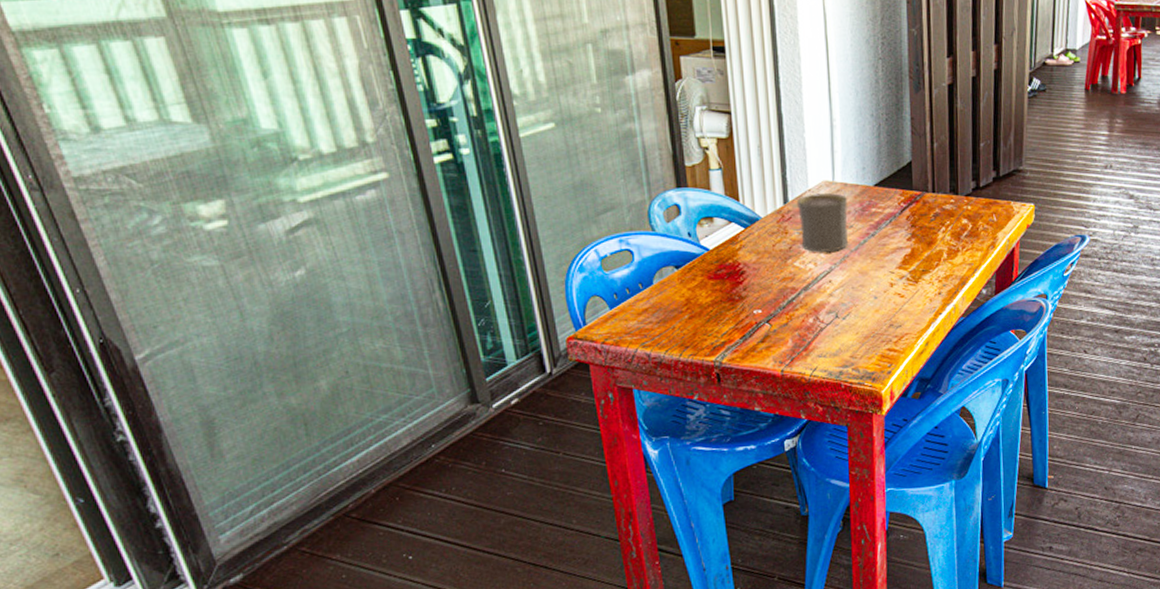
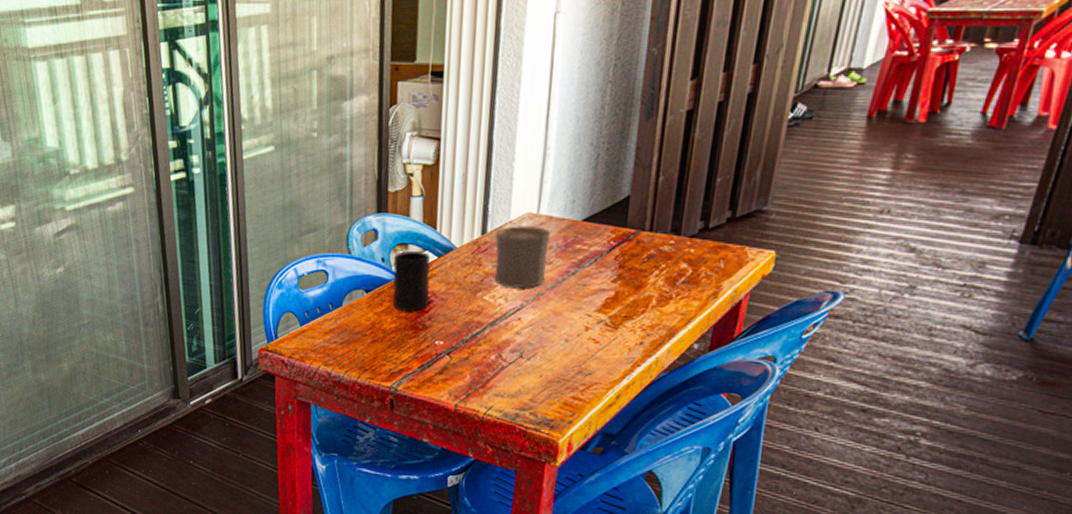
cup: none [699,224,742,284] -> present [392,251,430,312]

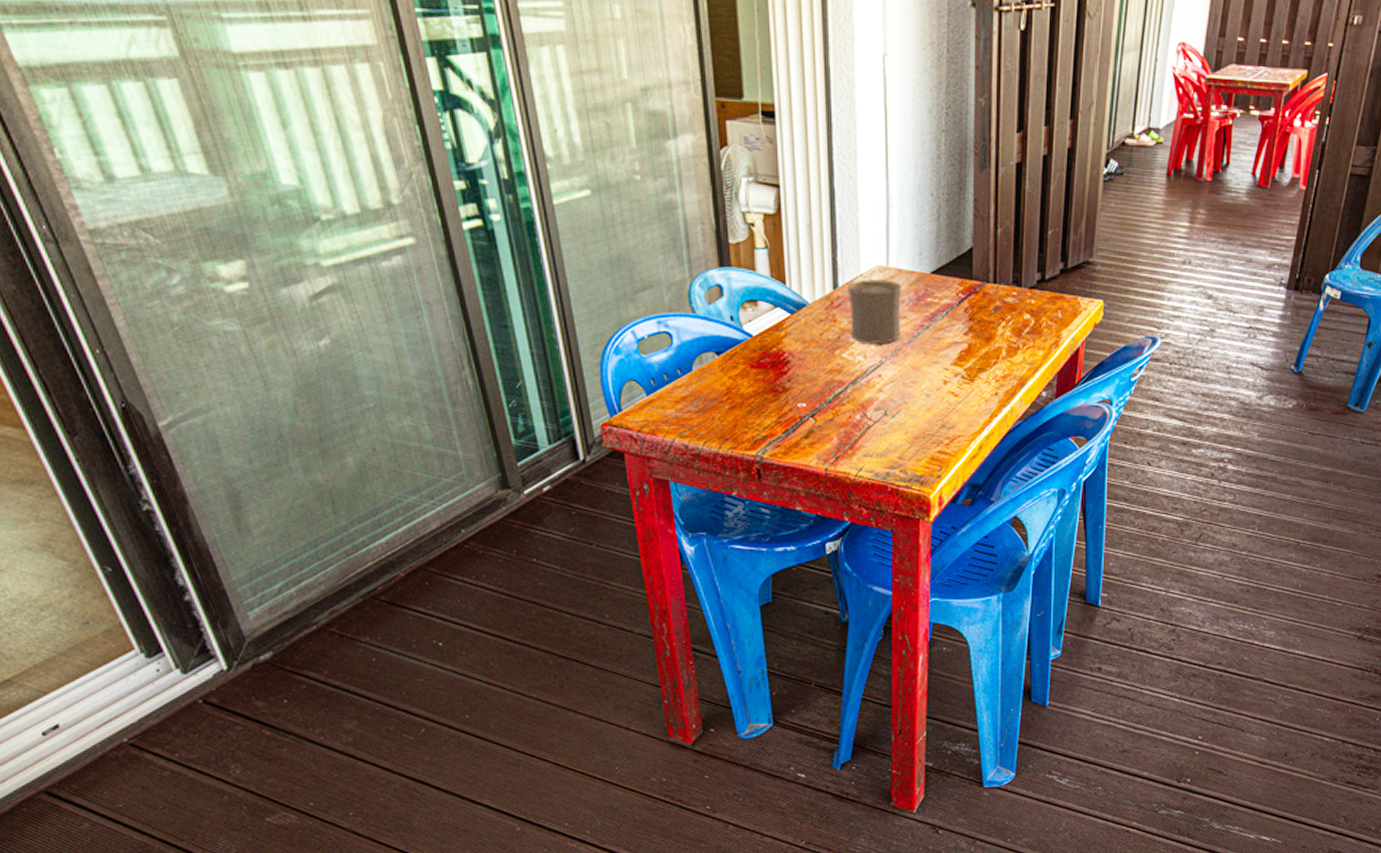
cup: present [392,251,430,312] -> none [743,308,786,373]

